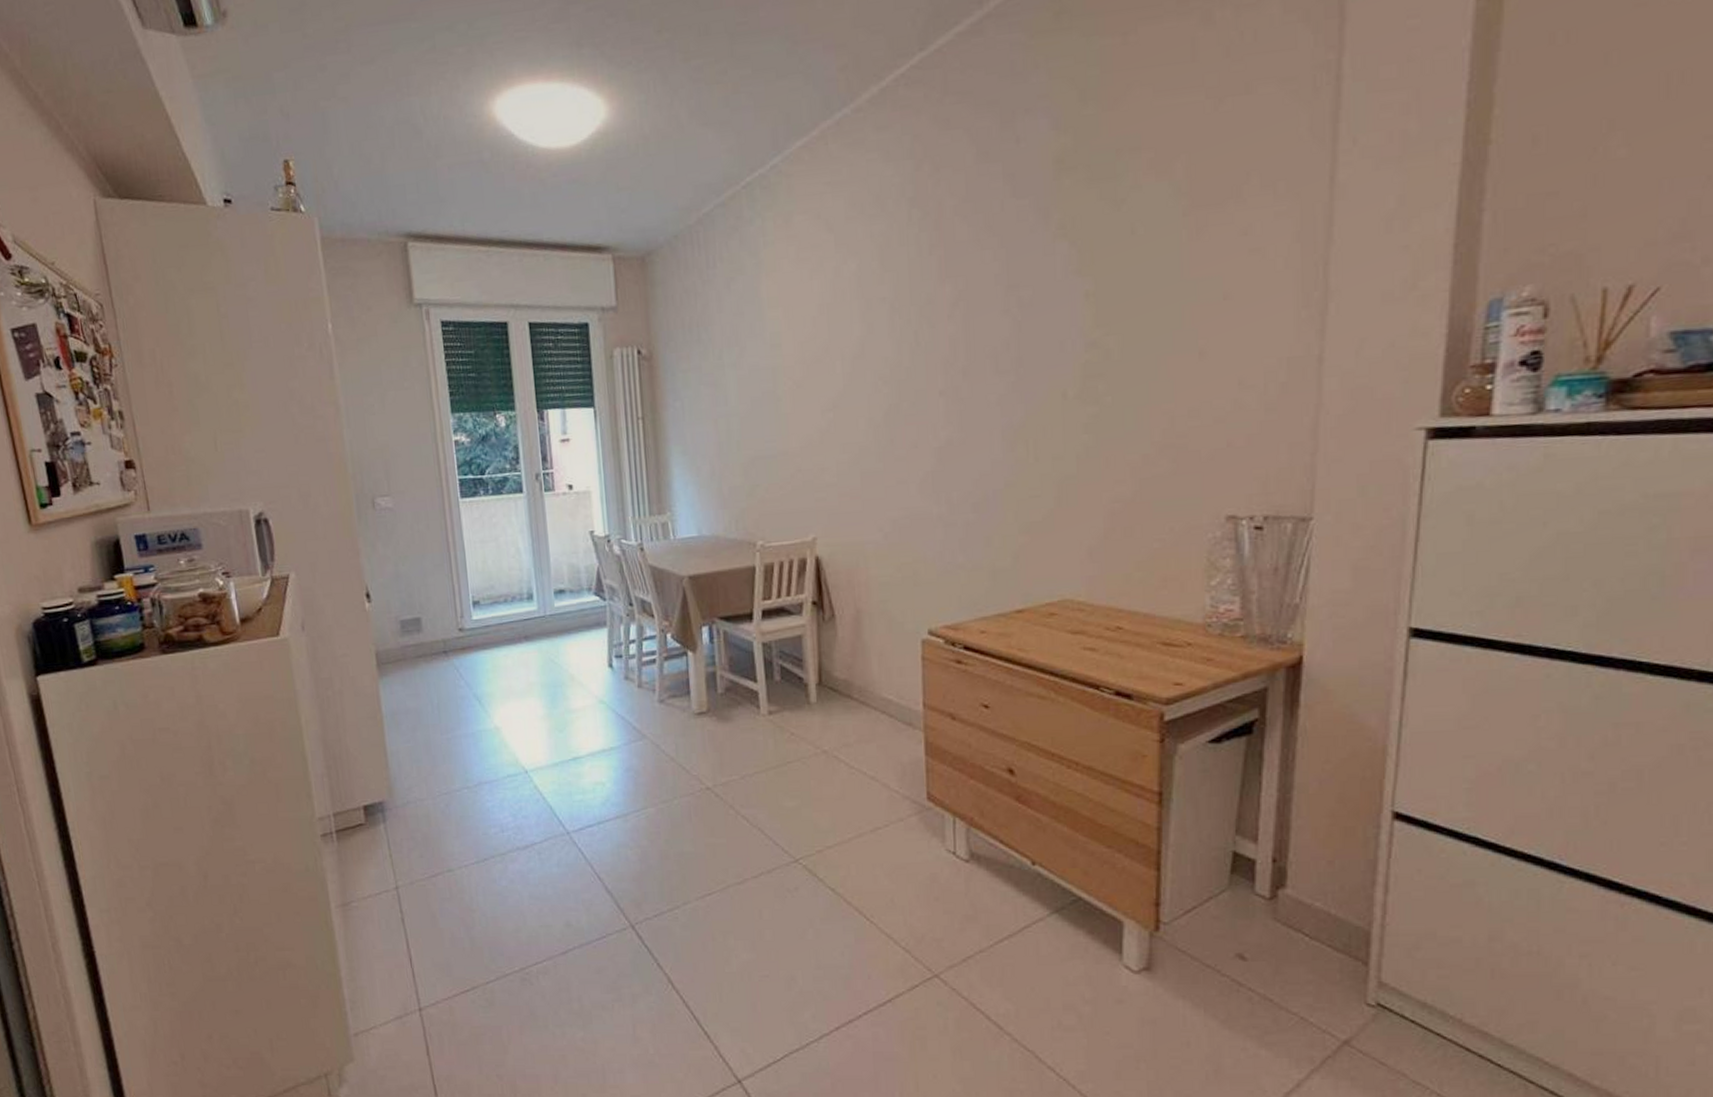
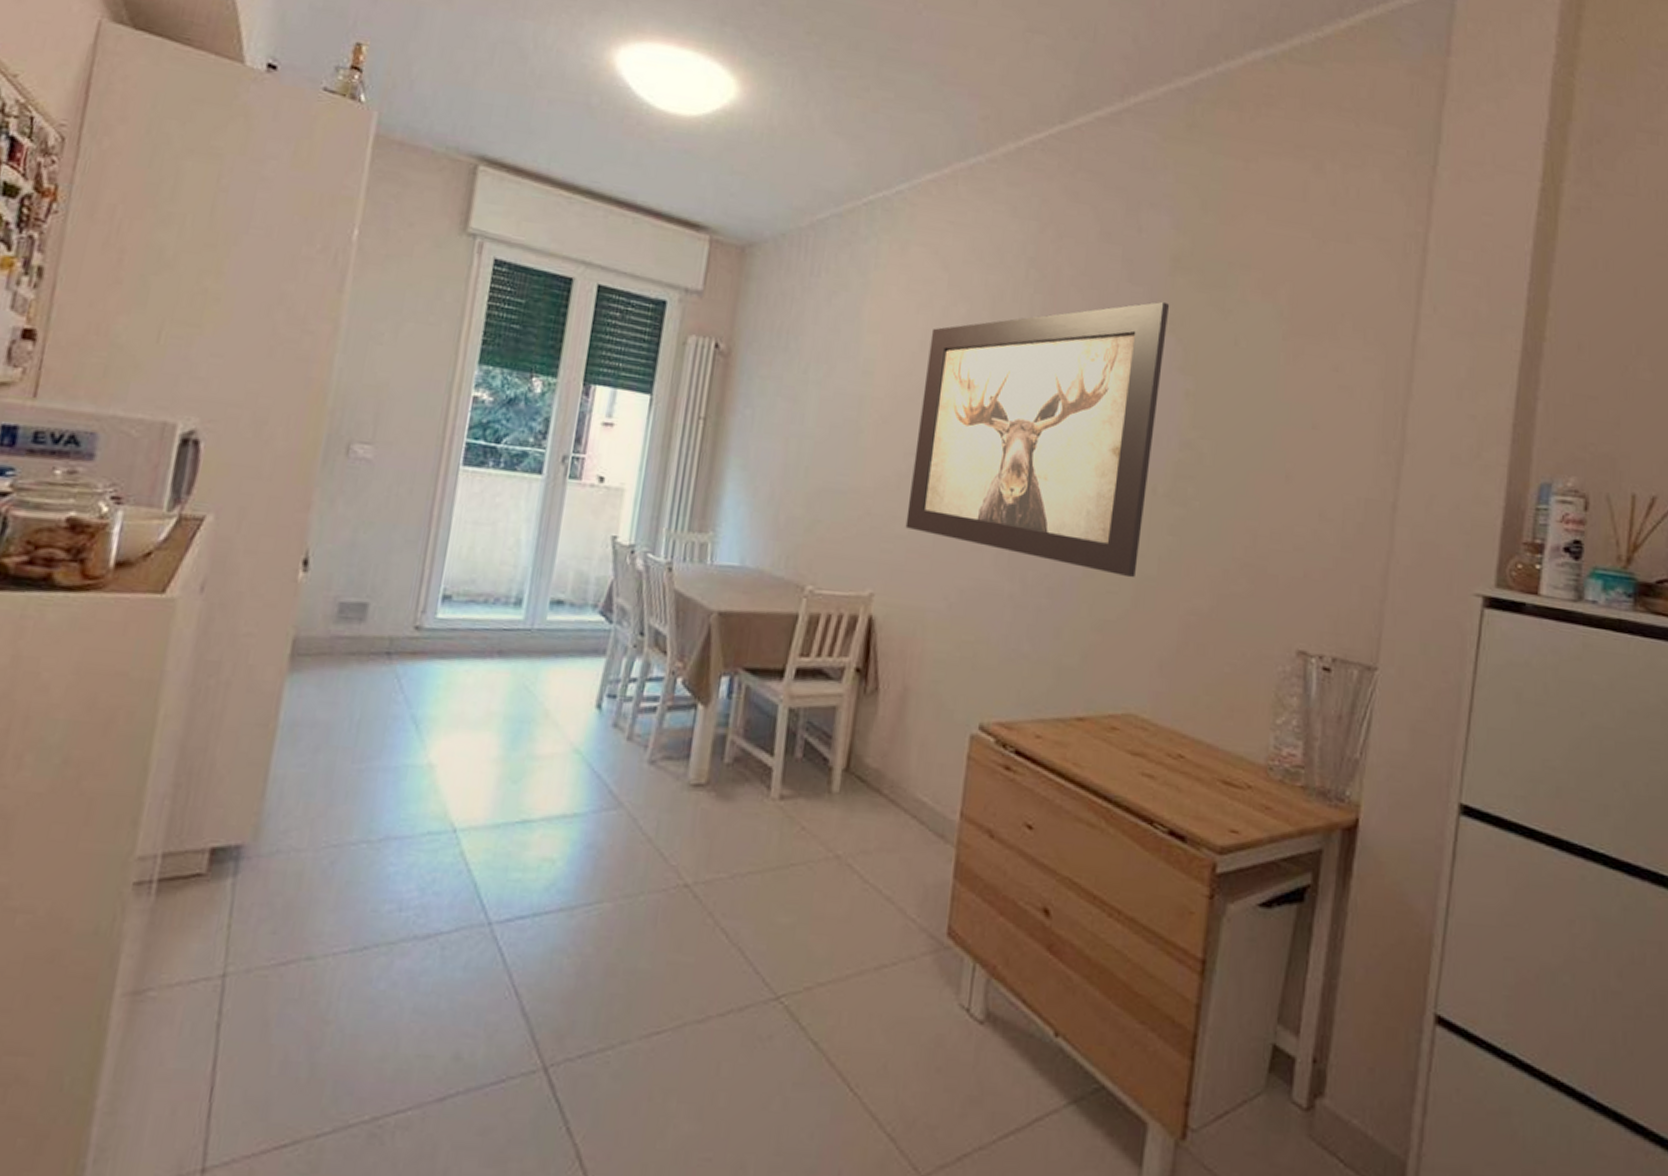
wall art: none [827,208,1059,481] -> present [905,301,1170,578]

